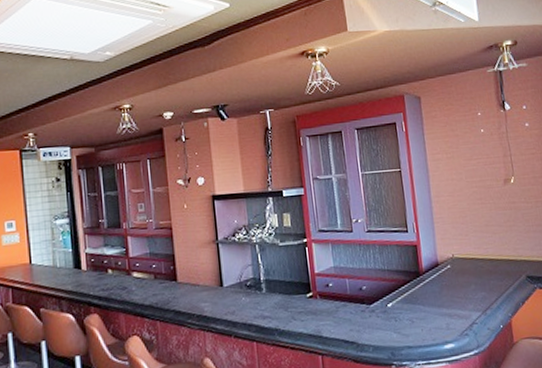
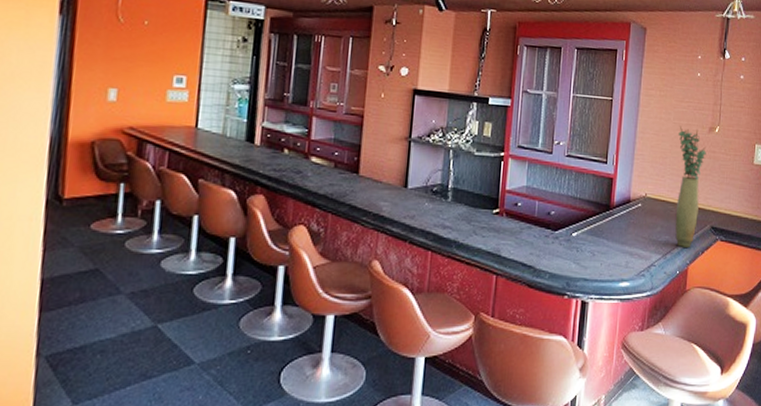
vase: none [472,183,512,302] -> present [675,126,706,249]

